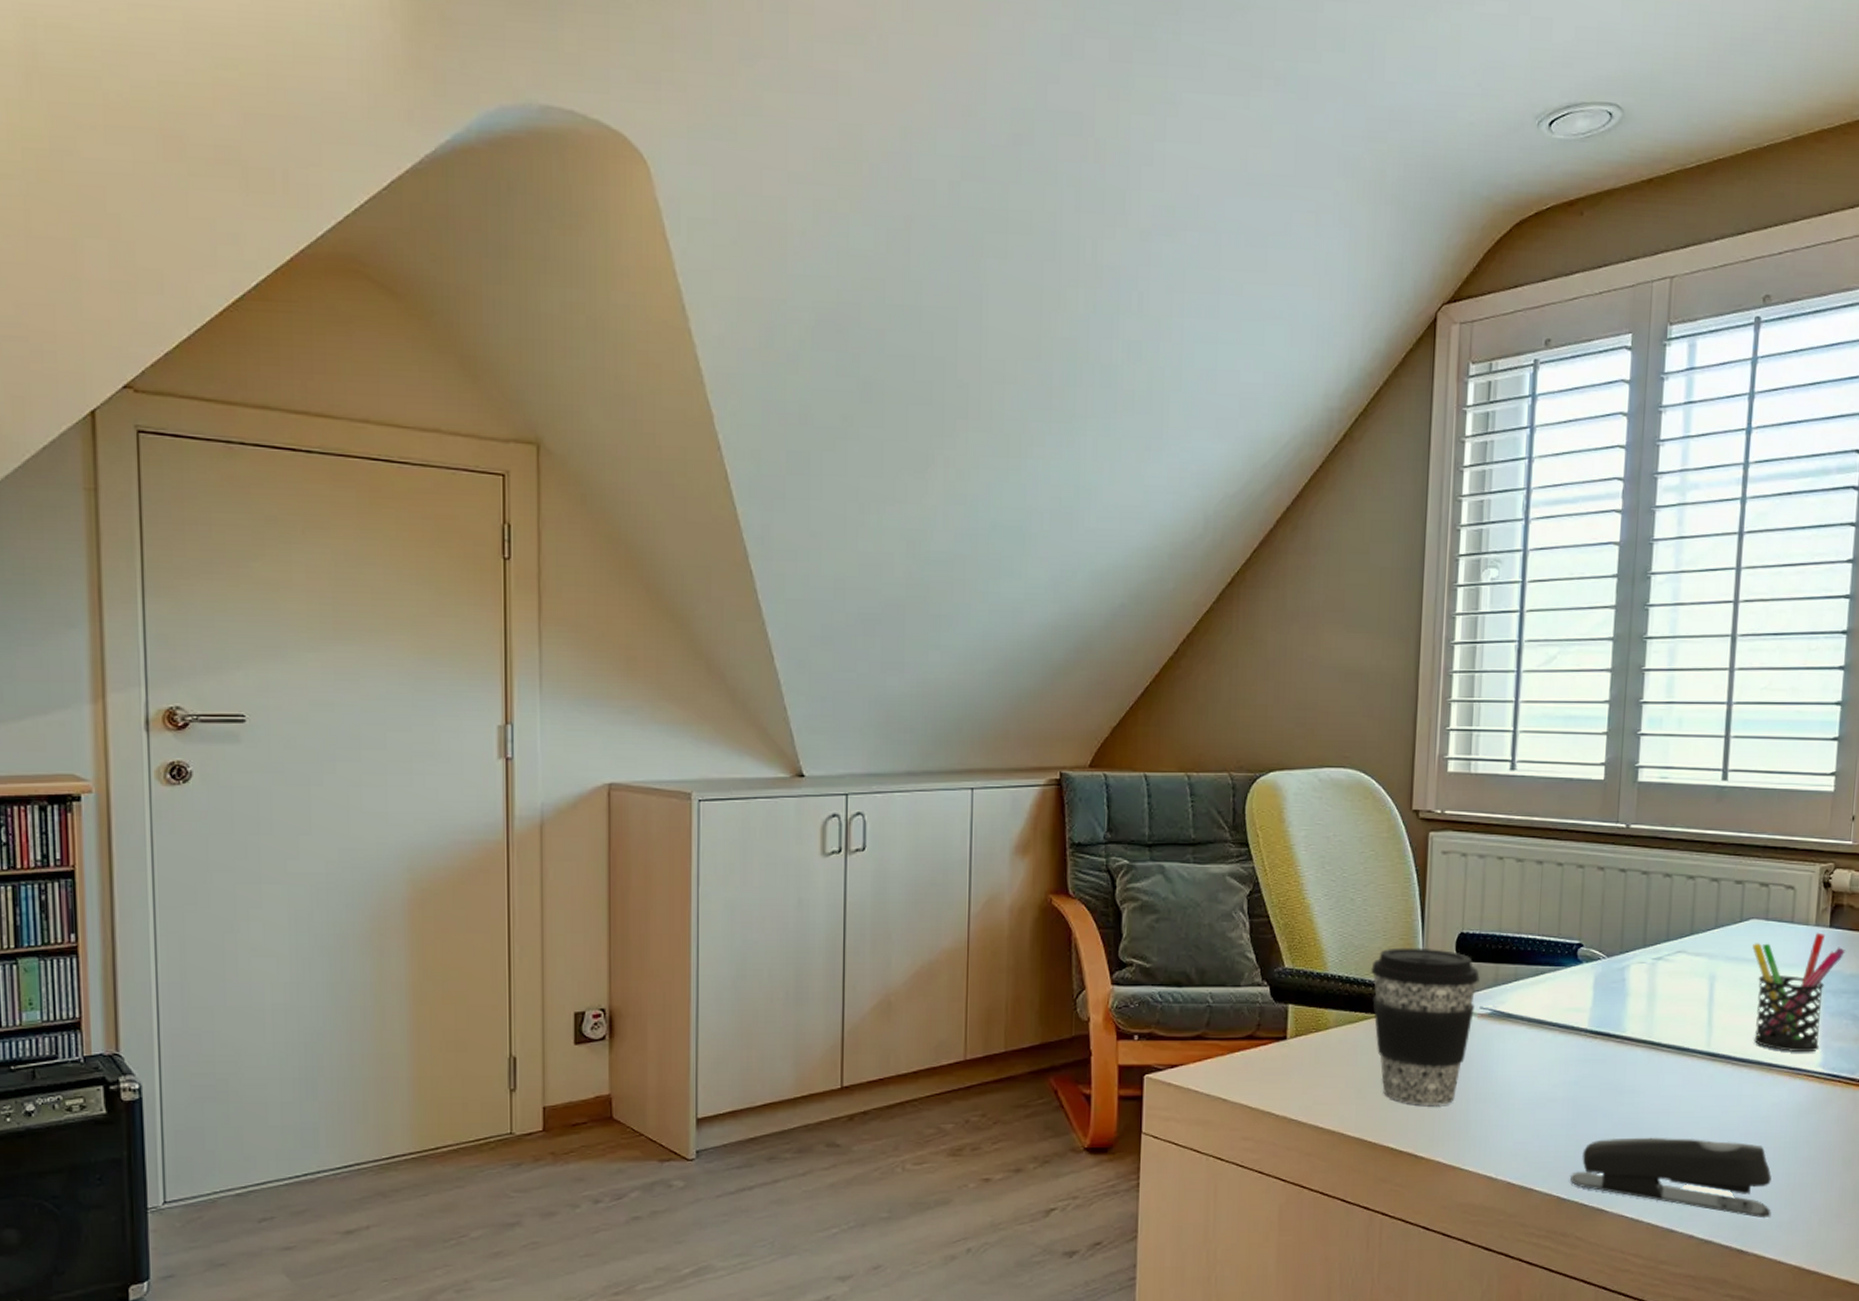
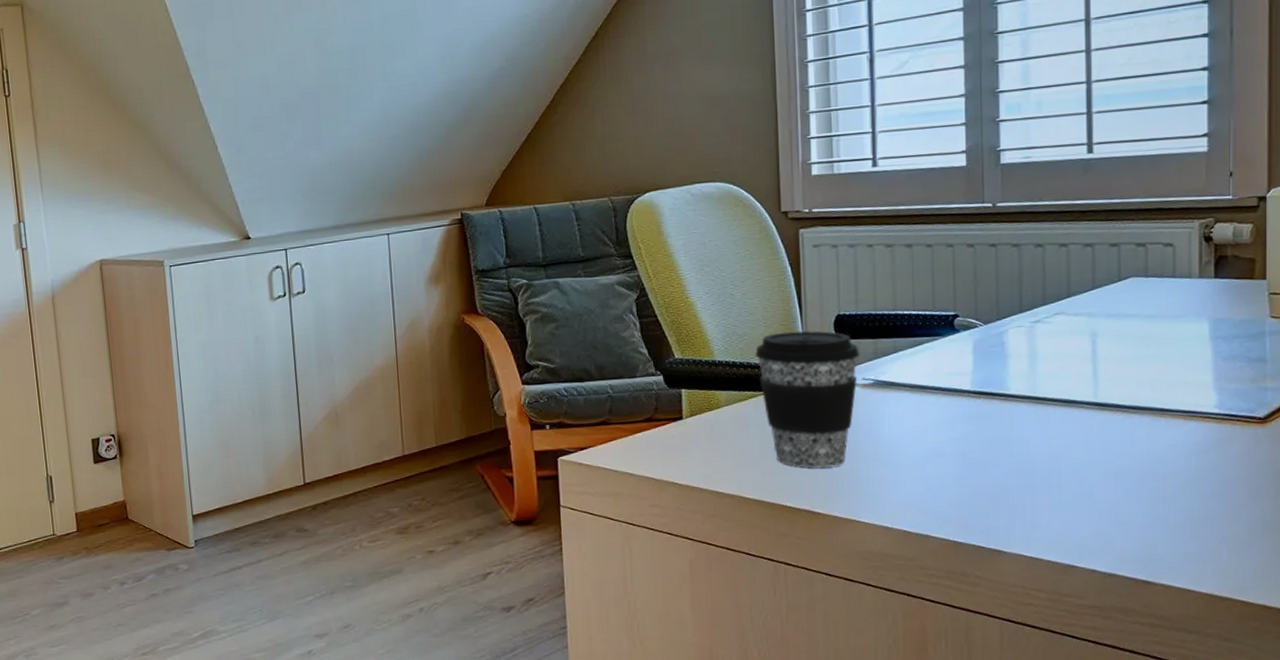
stapler: present [1570,1137,1772,1219] -> none [966,482,1176,551]
pen holder: present [1752,932,1846,1053] -> none [1134,283,1235,397]

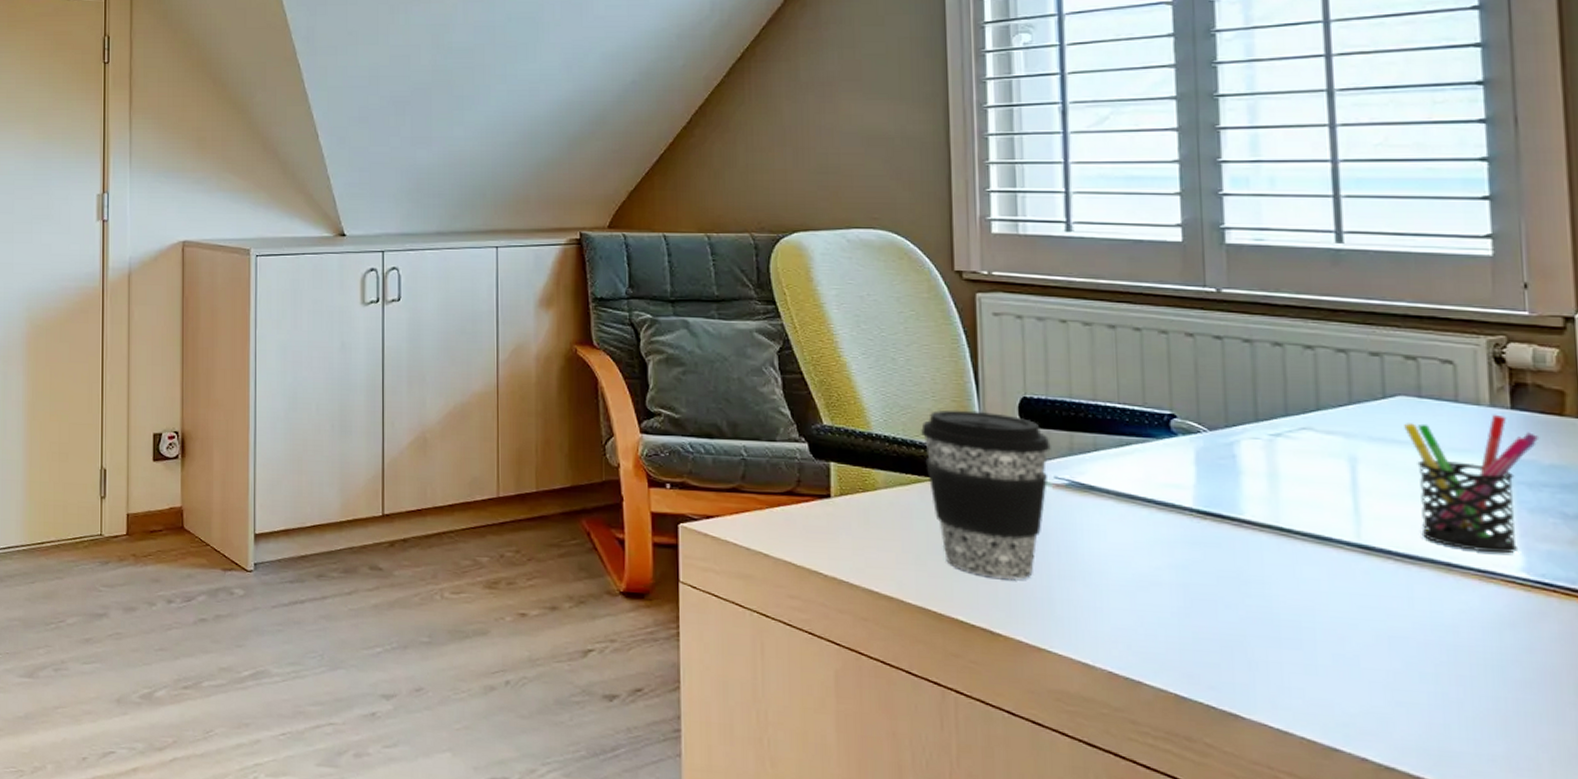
pen holder: none [1134,283,1235,397] -> present [1404,414,1540,554]

